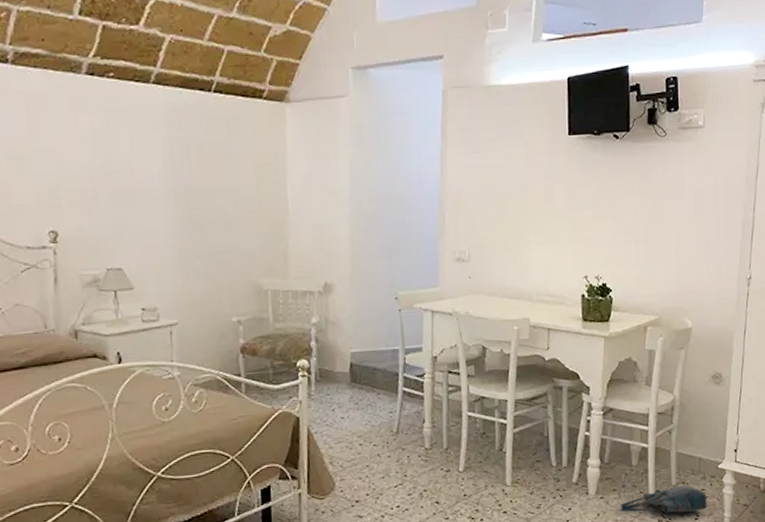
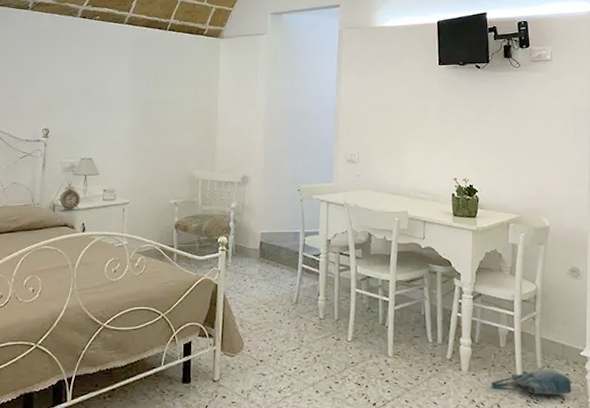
alarm clock: none [83,298,112,338] -> present [60,180,80,211]

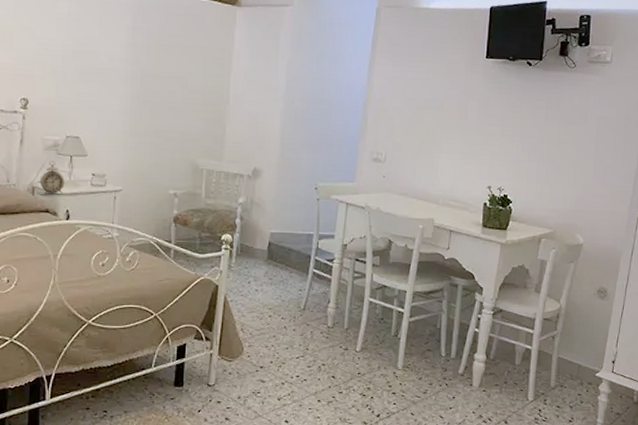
tote bag: present [491,369,572,395] -> none [501,388,583,414]

